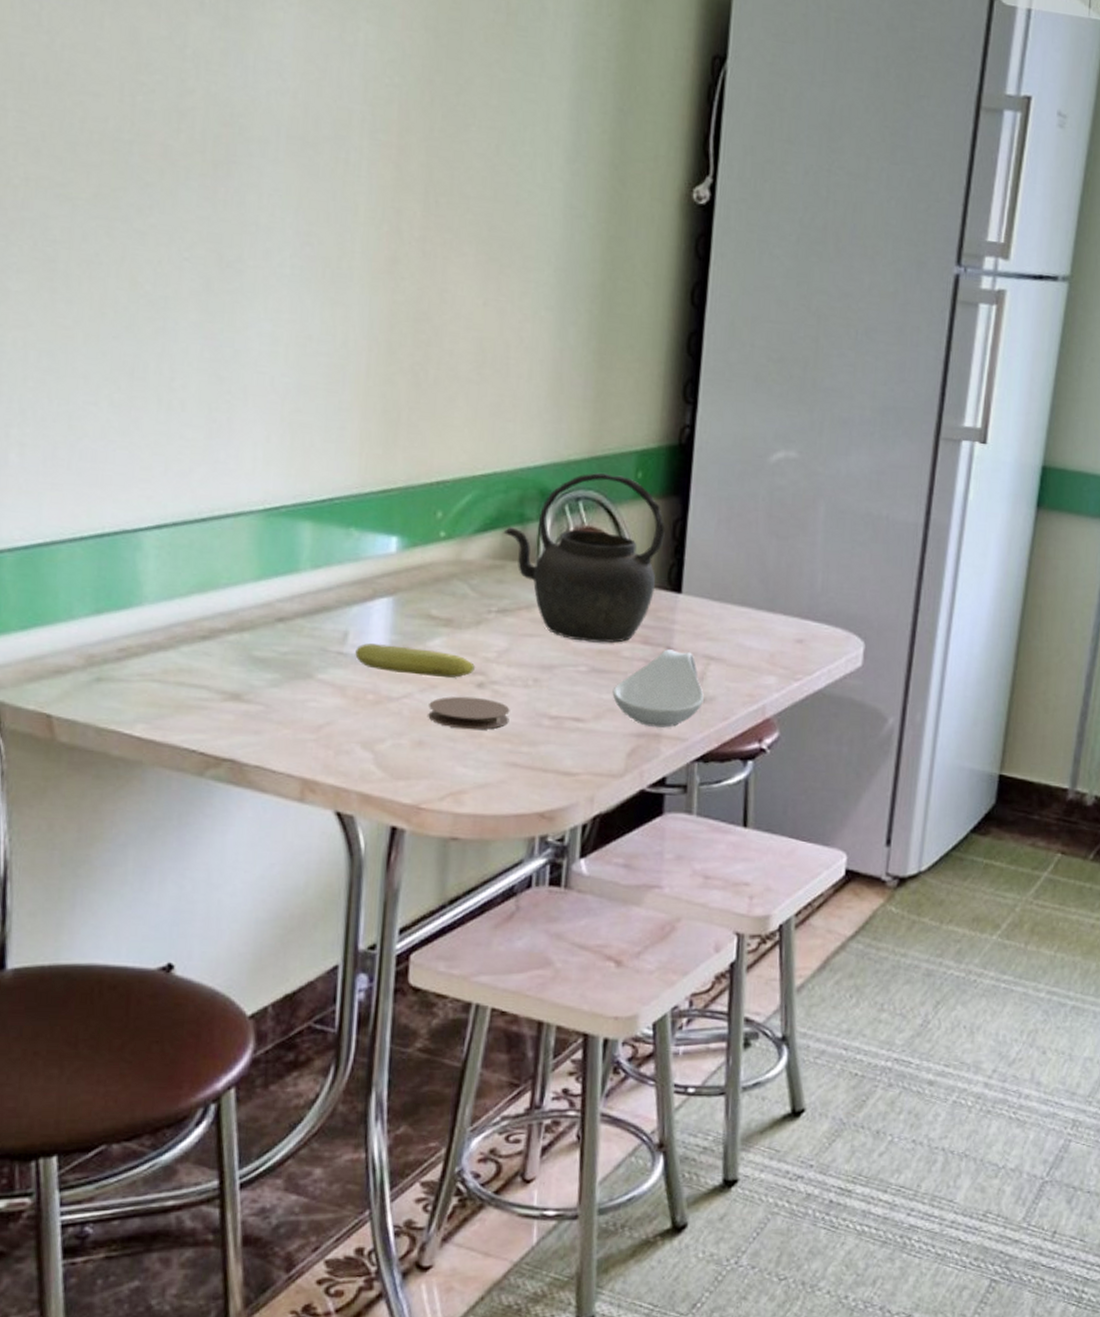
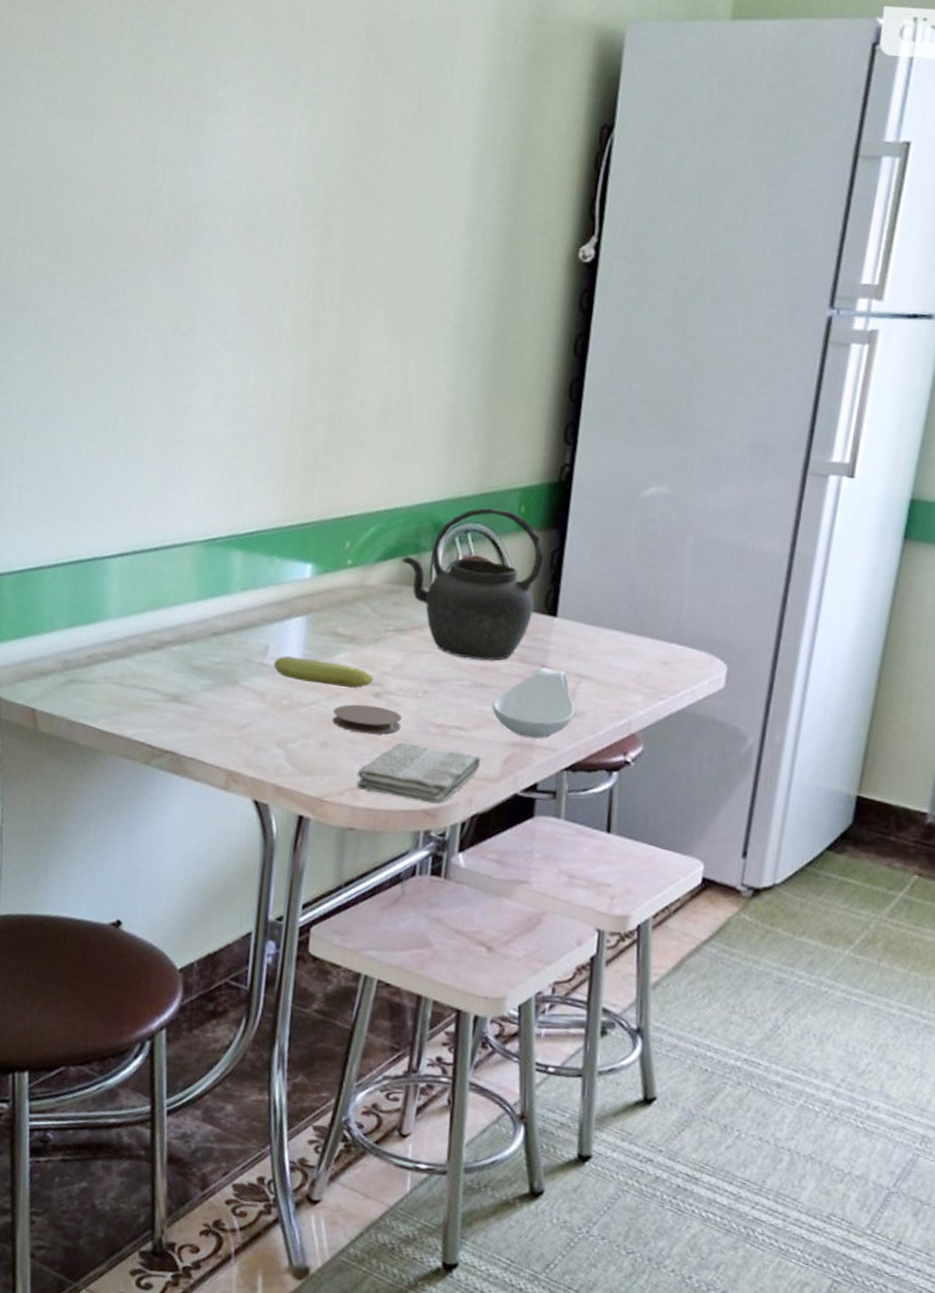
washcloth: none [459,738,601,805] -> present [356,742,480,804]

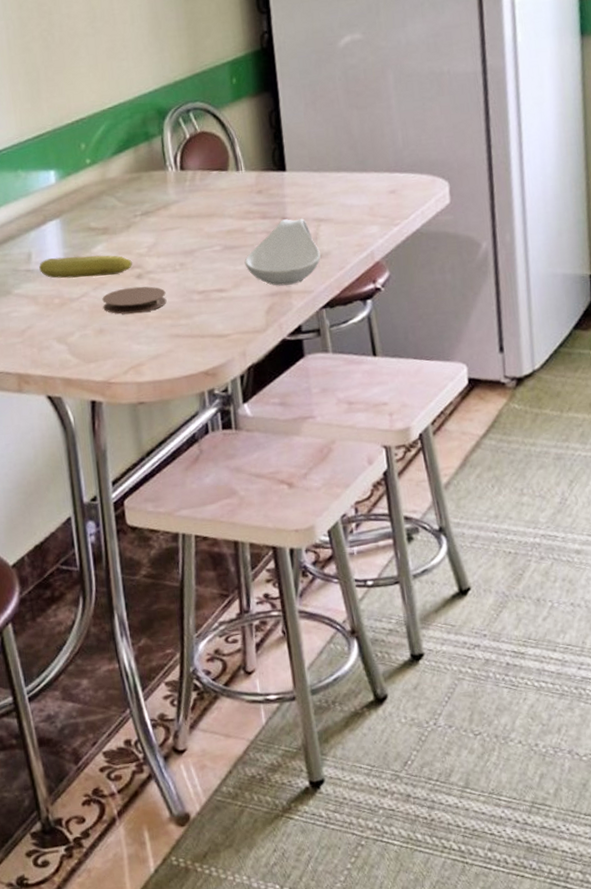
washcloth: present [356,742,480,804] -> none [136,311,246,366]
kettle: present [401,507,544,661] -> none [134,84,264,226]

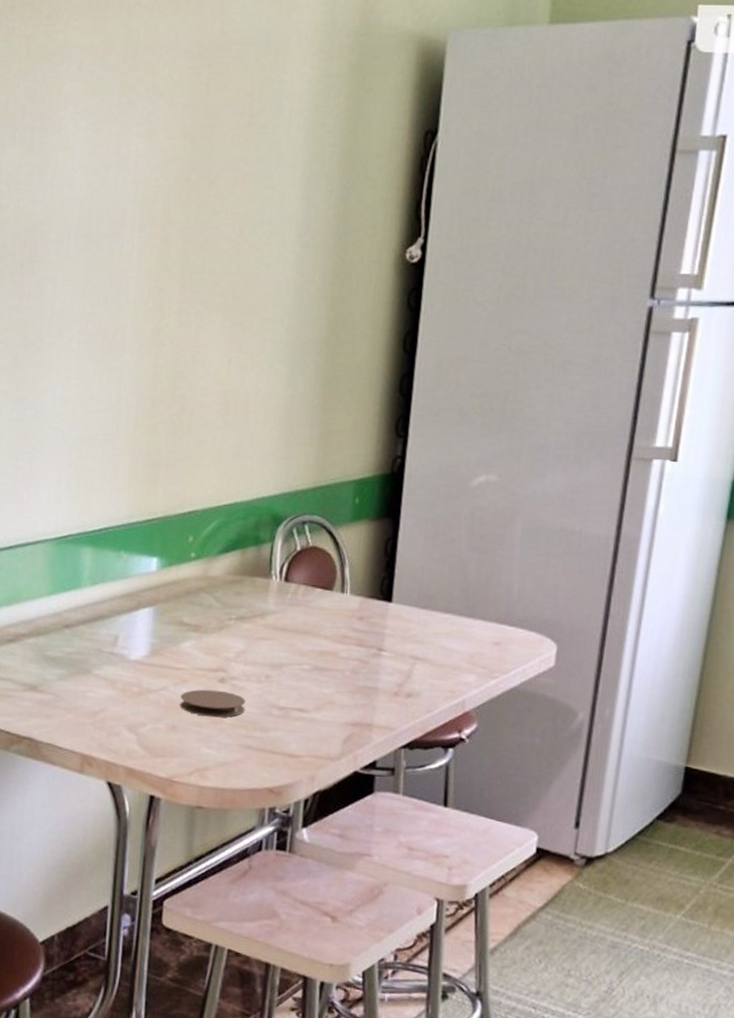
fruit: present [39,255,132,279] -> none [123,645,218,674]
spoon rest: present [244,218,321,286] -> none [331,651,410,718]

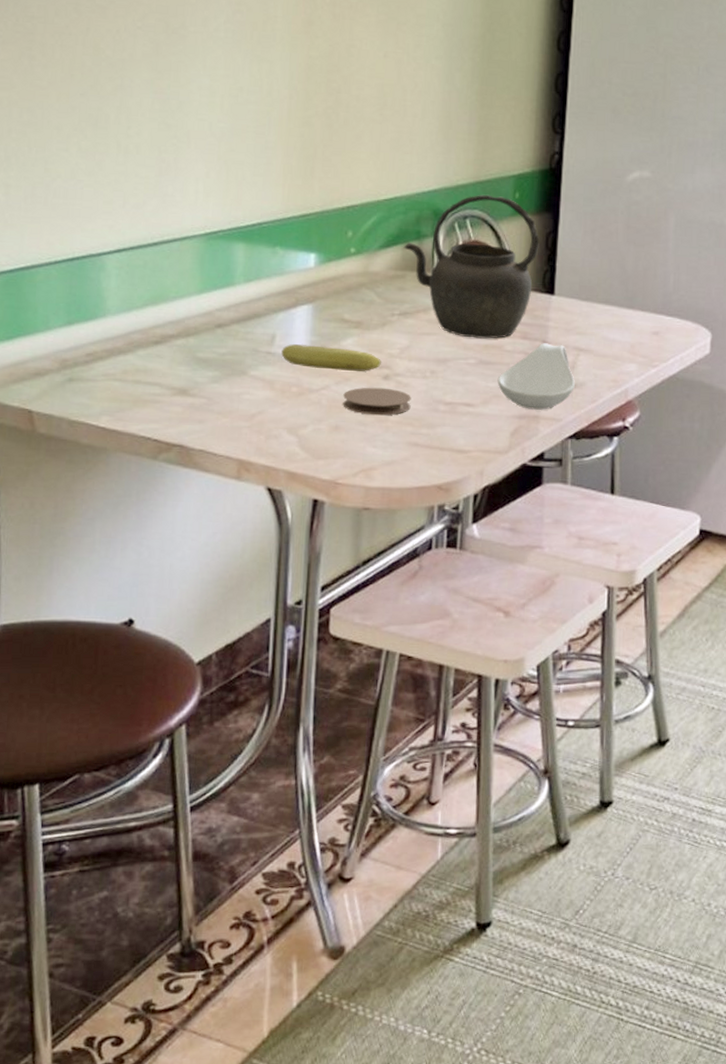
fruit: none [123,645,218,674] -> present [281,344,381,372]
kettle: none [242,499,378,645] -> present [403,194,540,339]
spoon rest: none [331,651,410,718] -> present [497,343,575,410]

